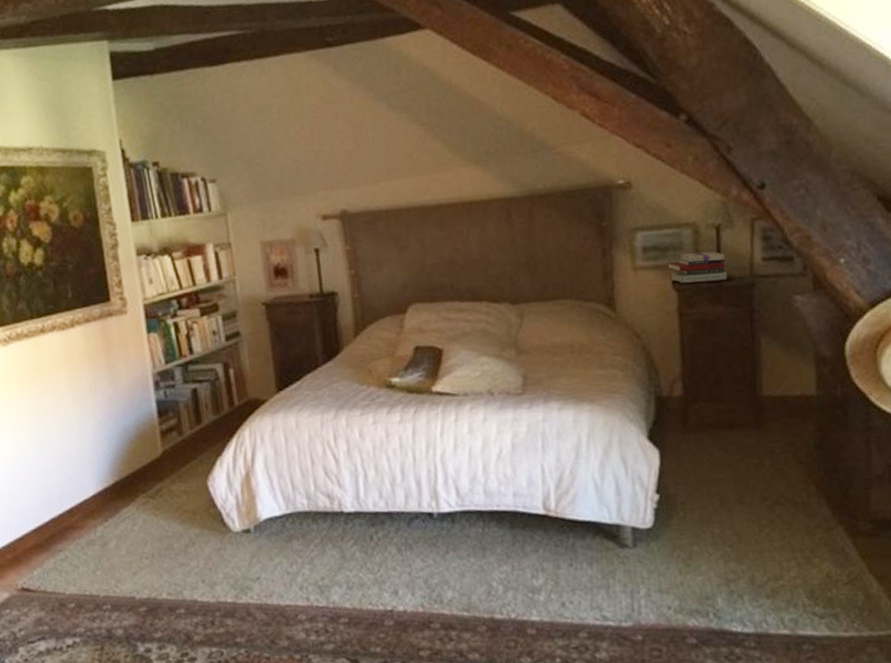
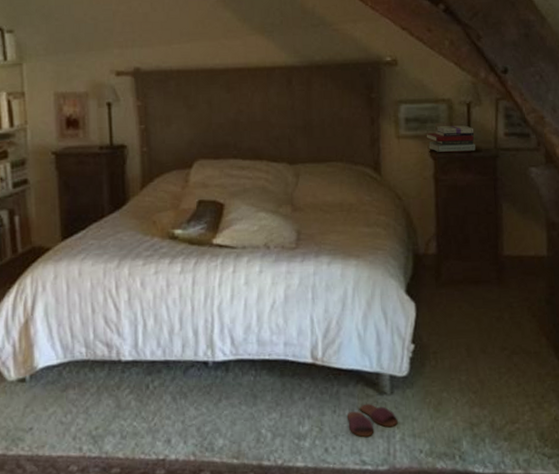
slippers: none [585,556,642,592] -> present [347,403,398,437]

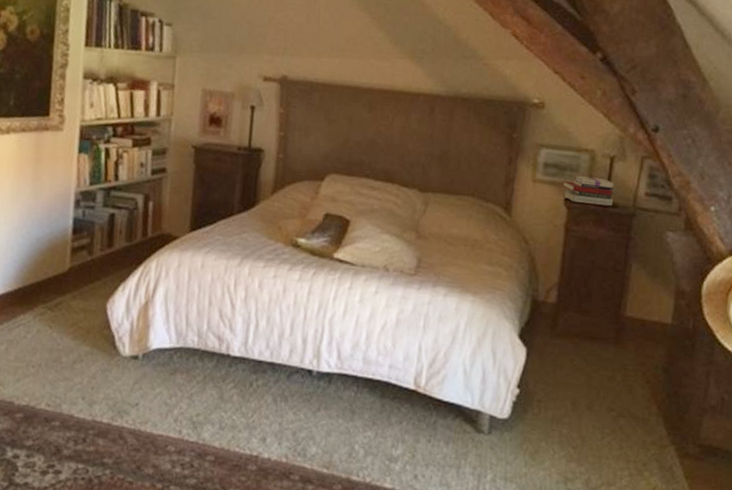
slippers: present [347,403,398,437] -> none [441,438,491,471]

